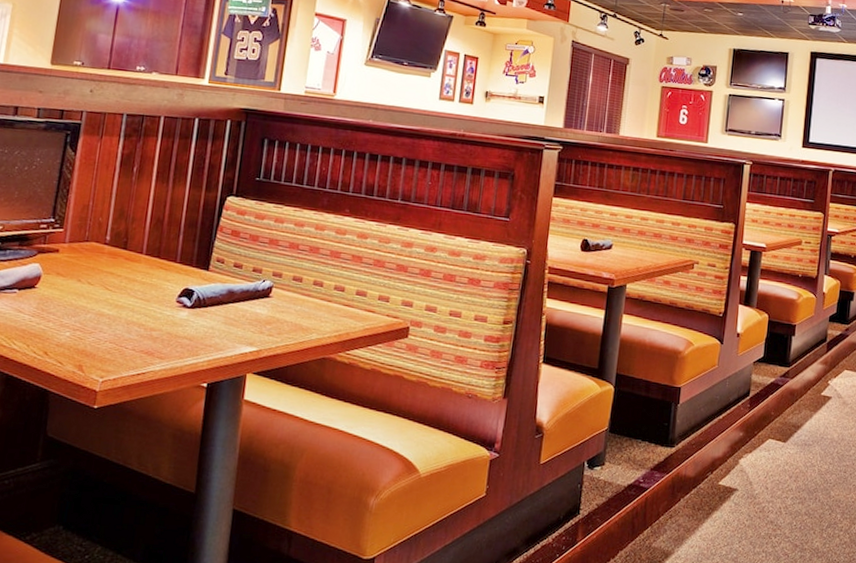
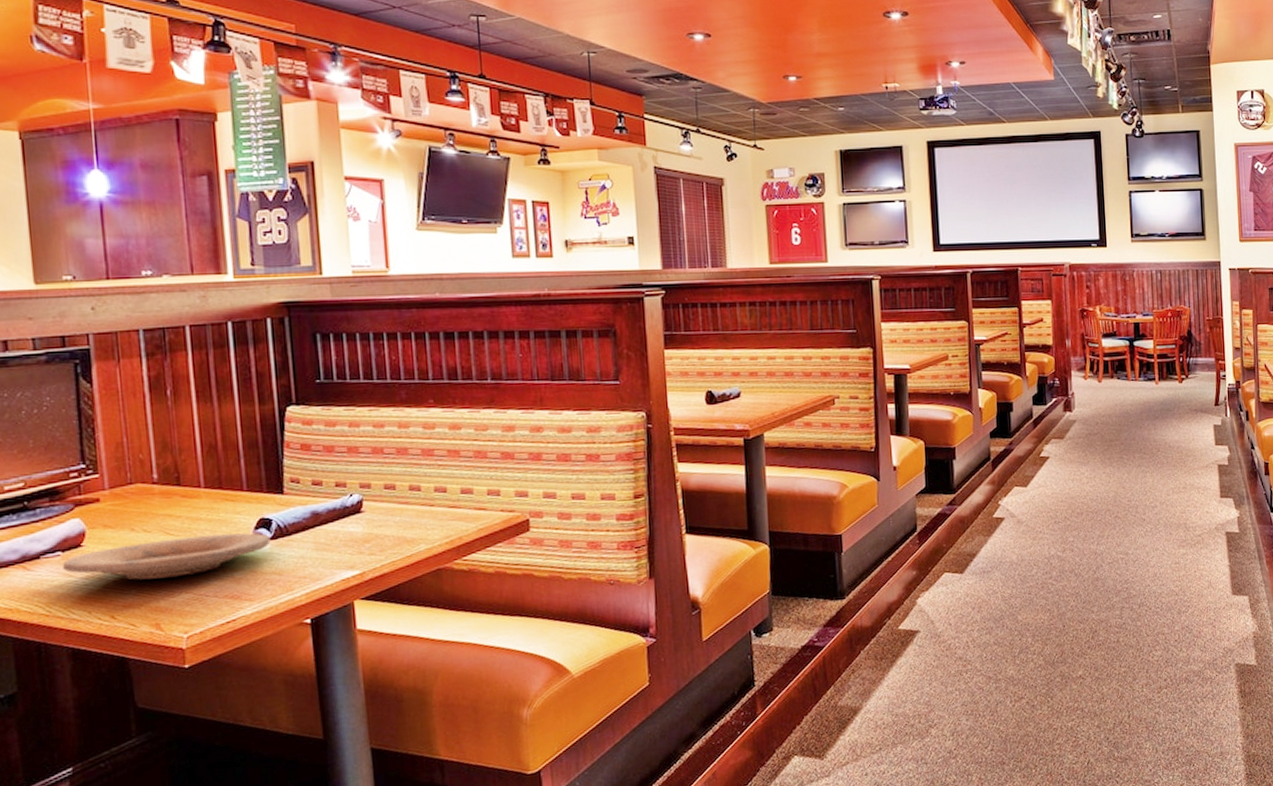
plate: none [15,293,190,327] -> present [62,533,271,580]

